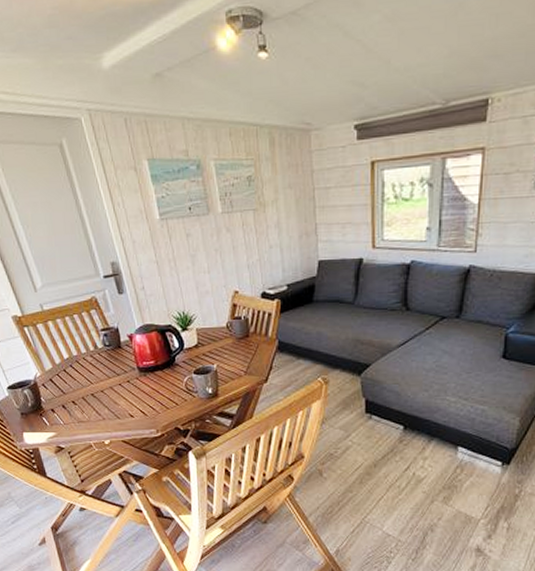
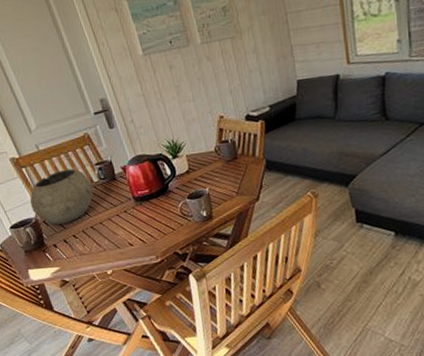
bowl: none [29,332,96,389] -> present [29,168,93,225]

